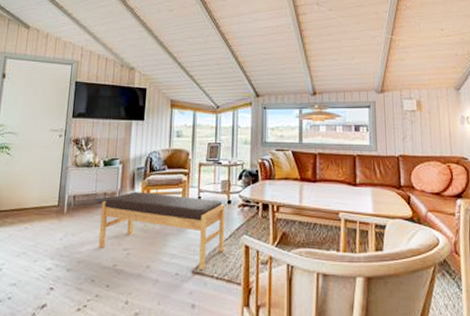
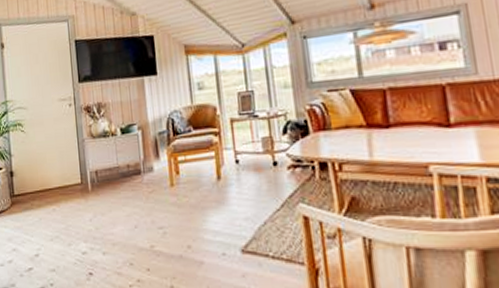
bench: present [98,192,225,270] -> none [126,160,277,248]

